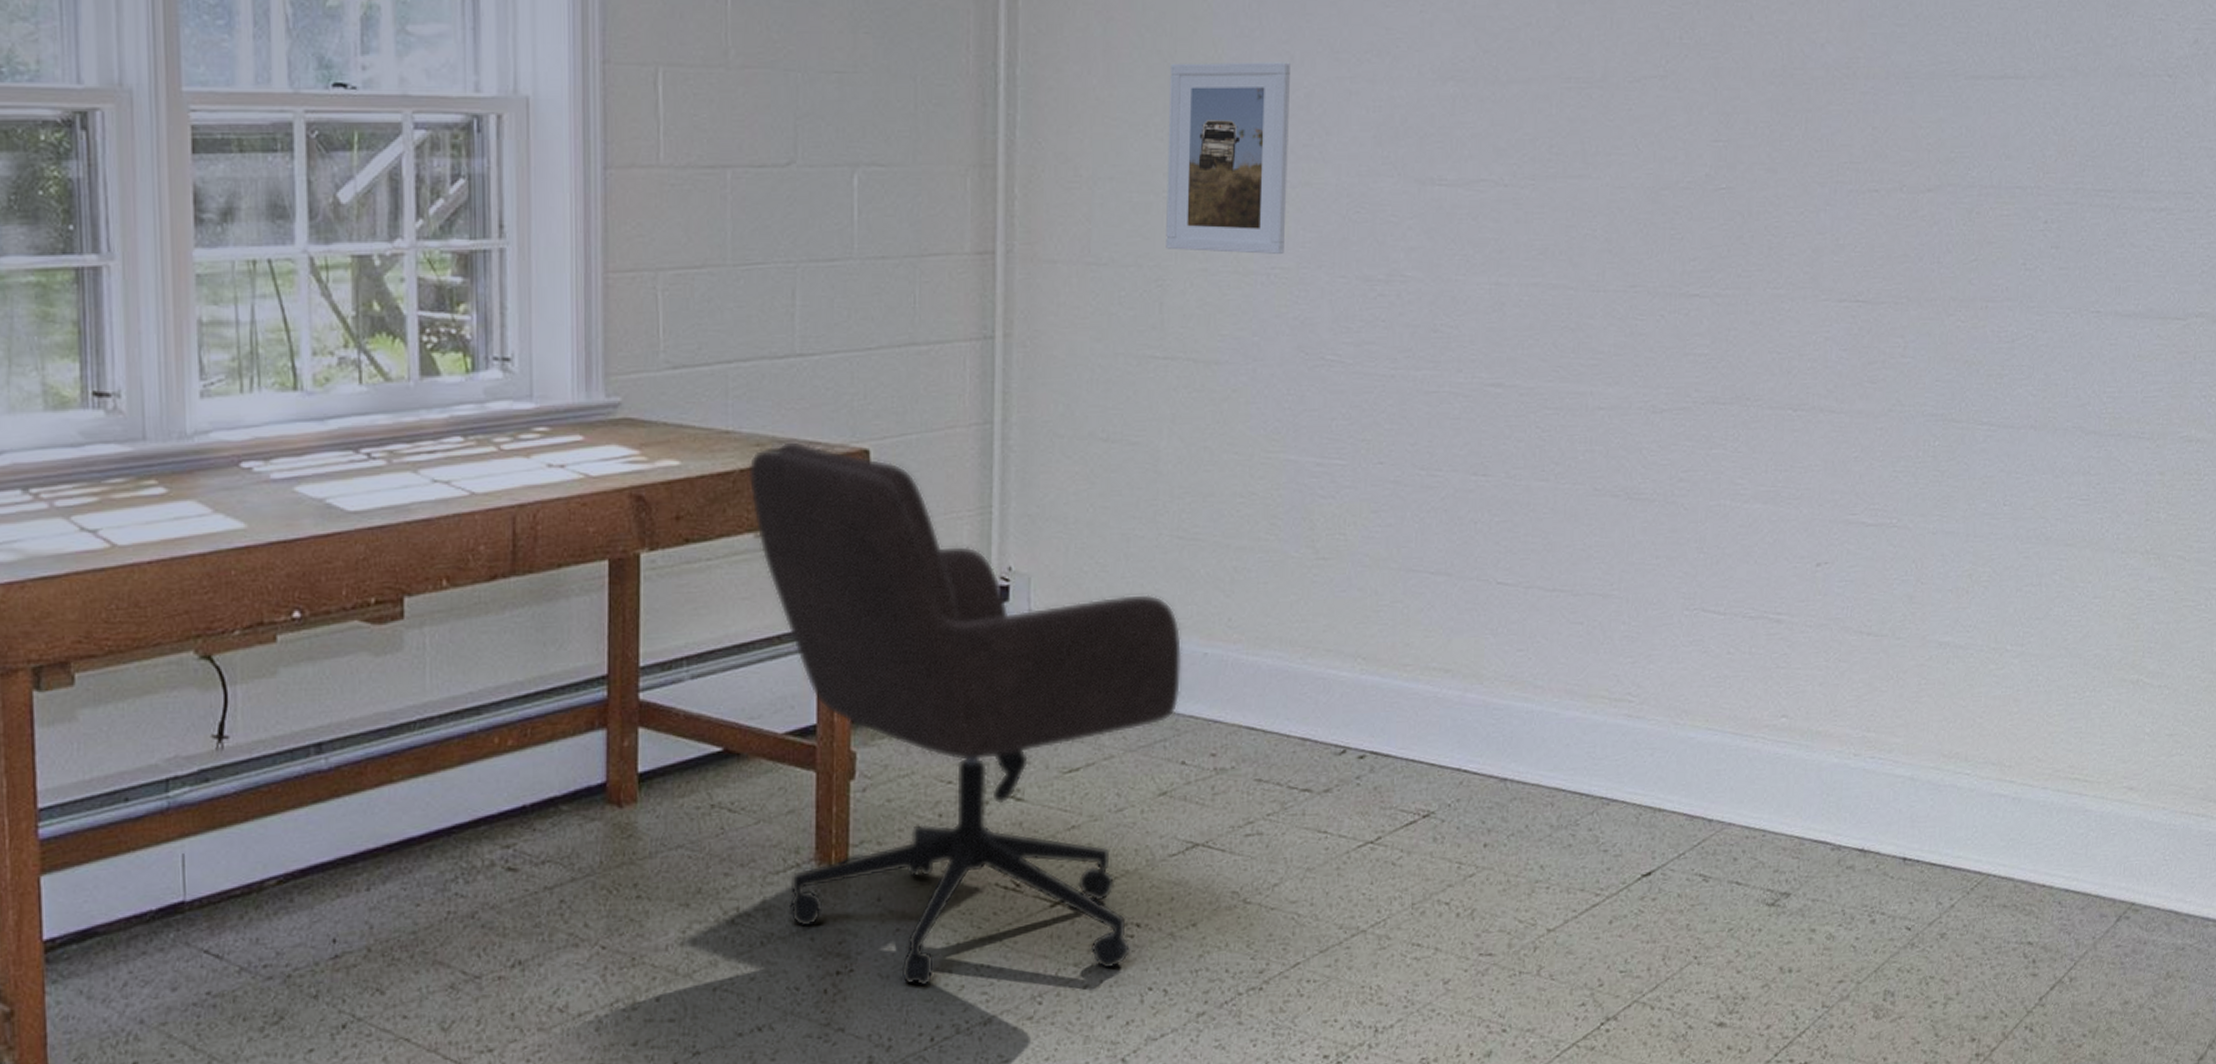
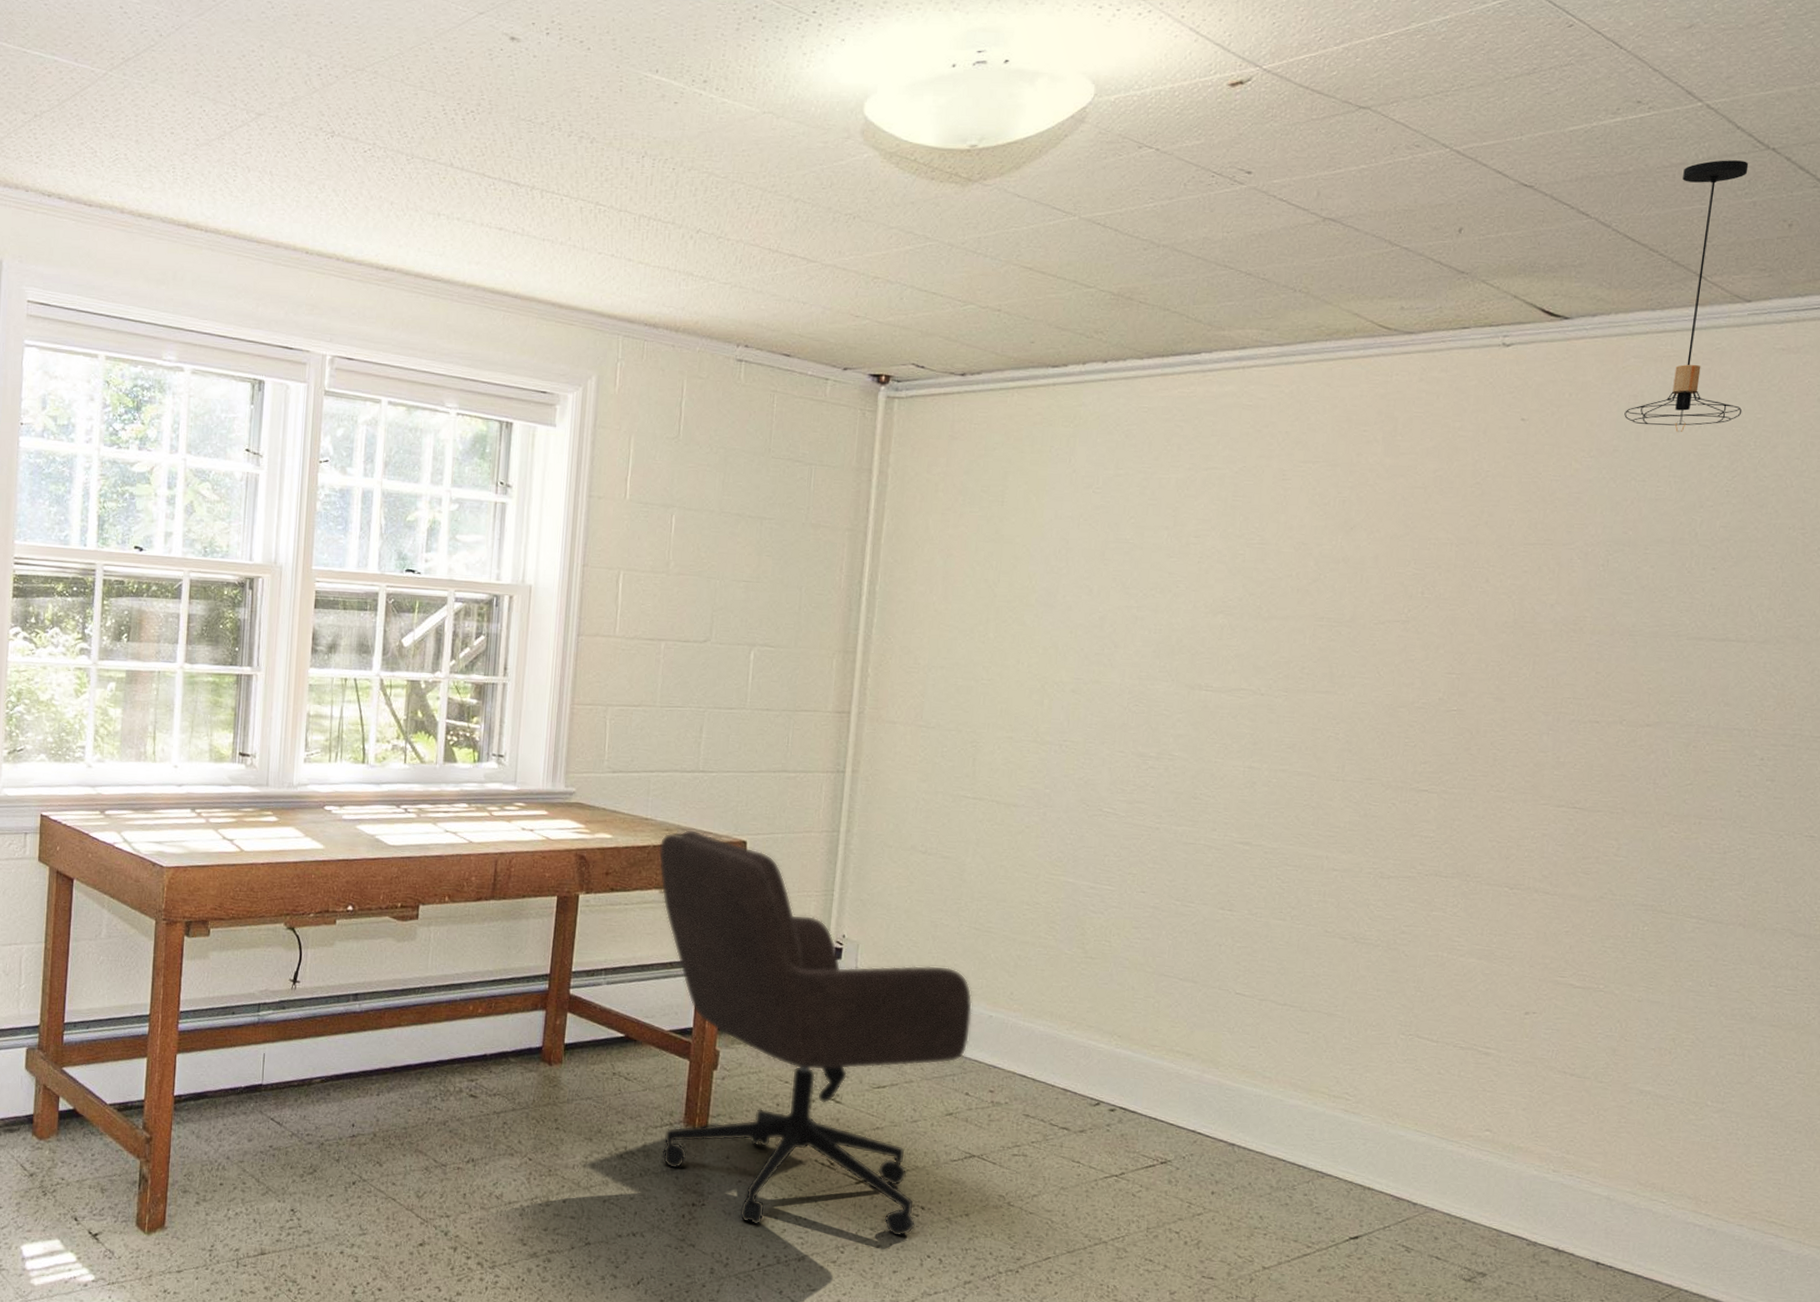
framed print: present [1166,62,1290,254] -> none [981,588,1089,731]

